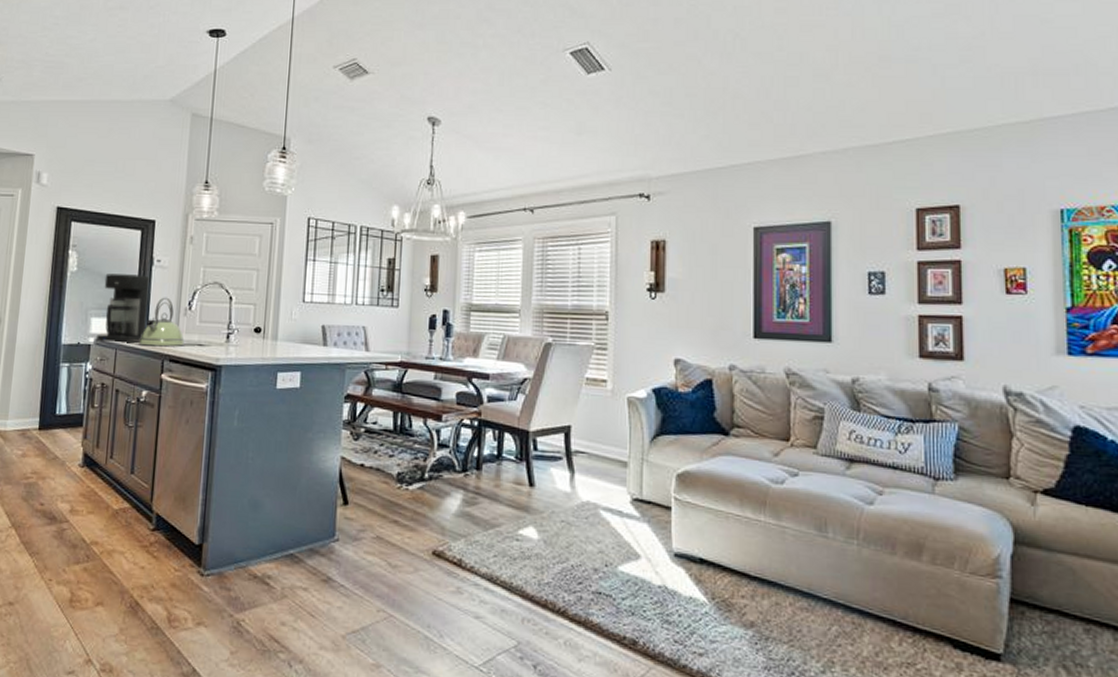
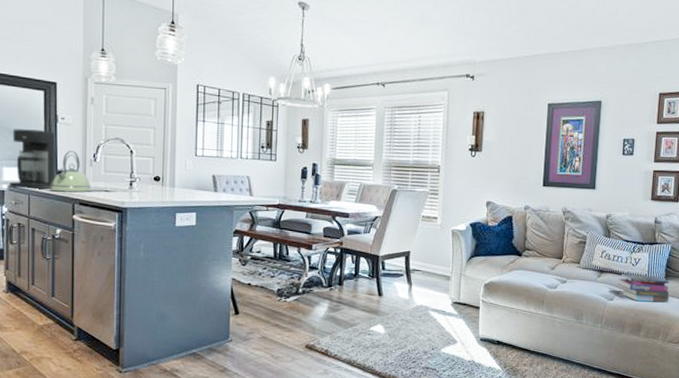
books: none [878,464,964,511] -> present [618,273,670,303]

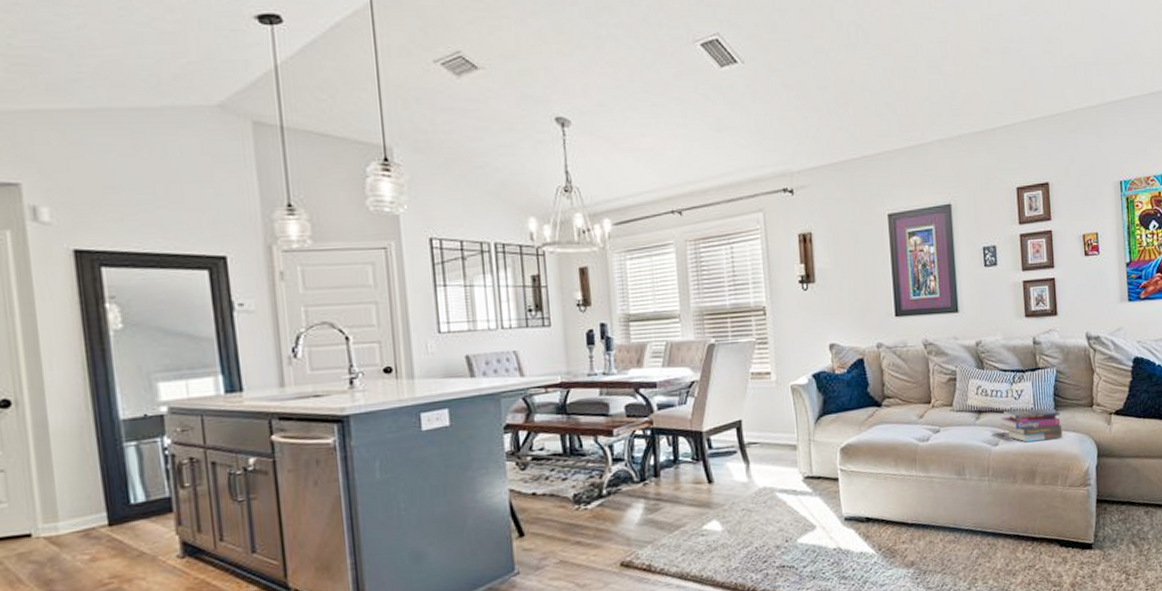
coffee maker: present [8,129,56,189] -> none [167,323,240,410]
kettle: present [50,150,92,193] -> none [232,346,295,407]

